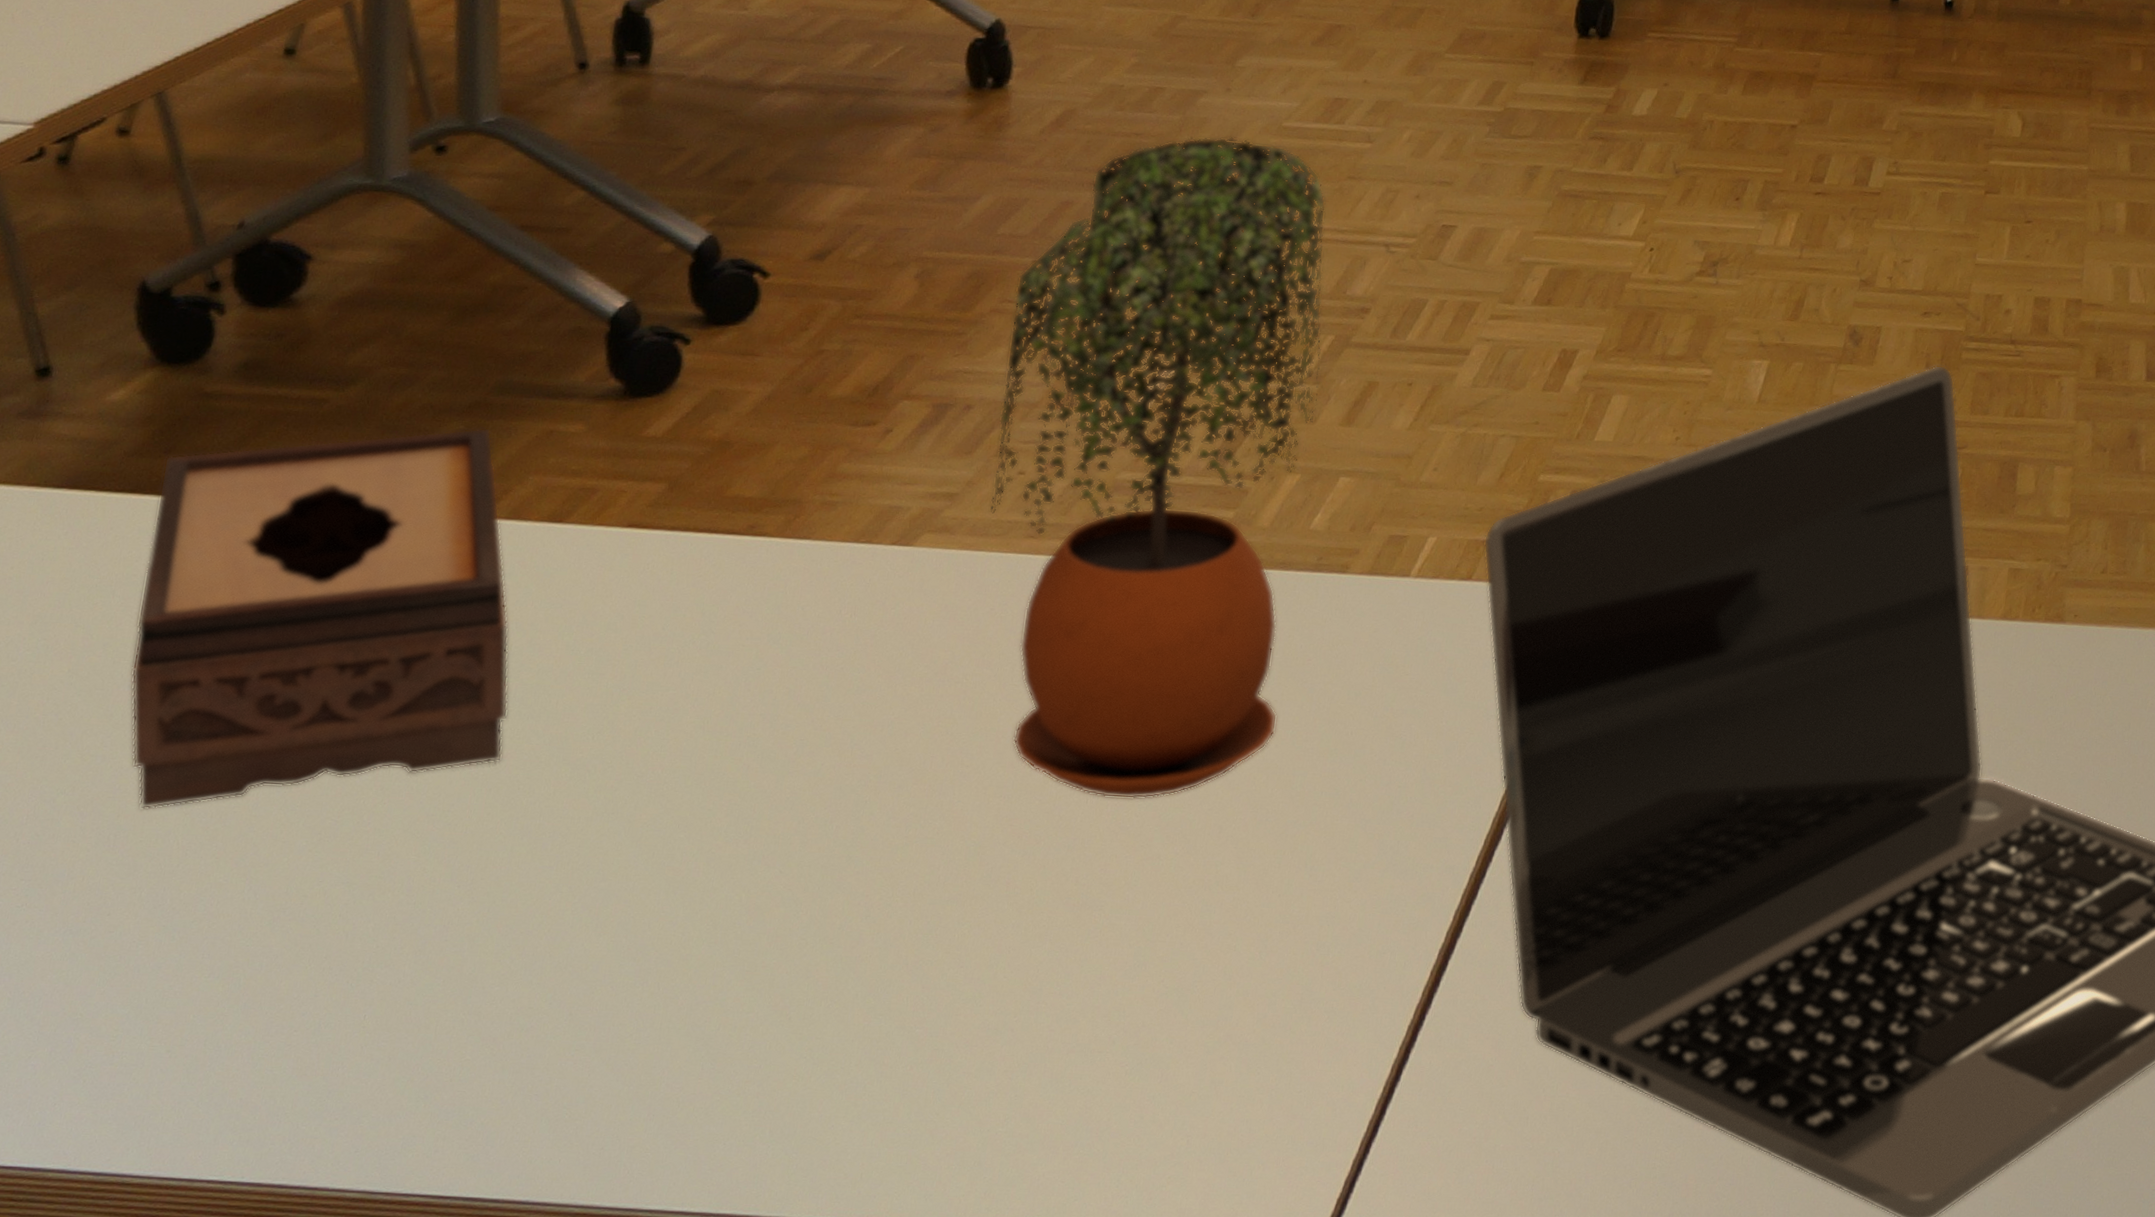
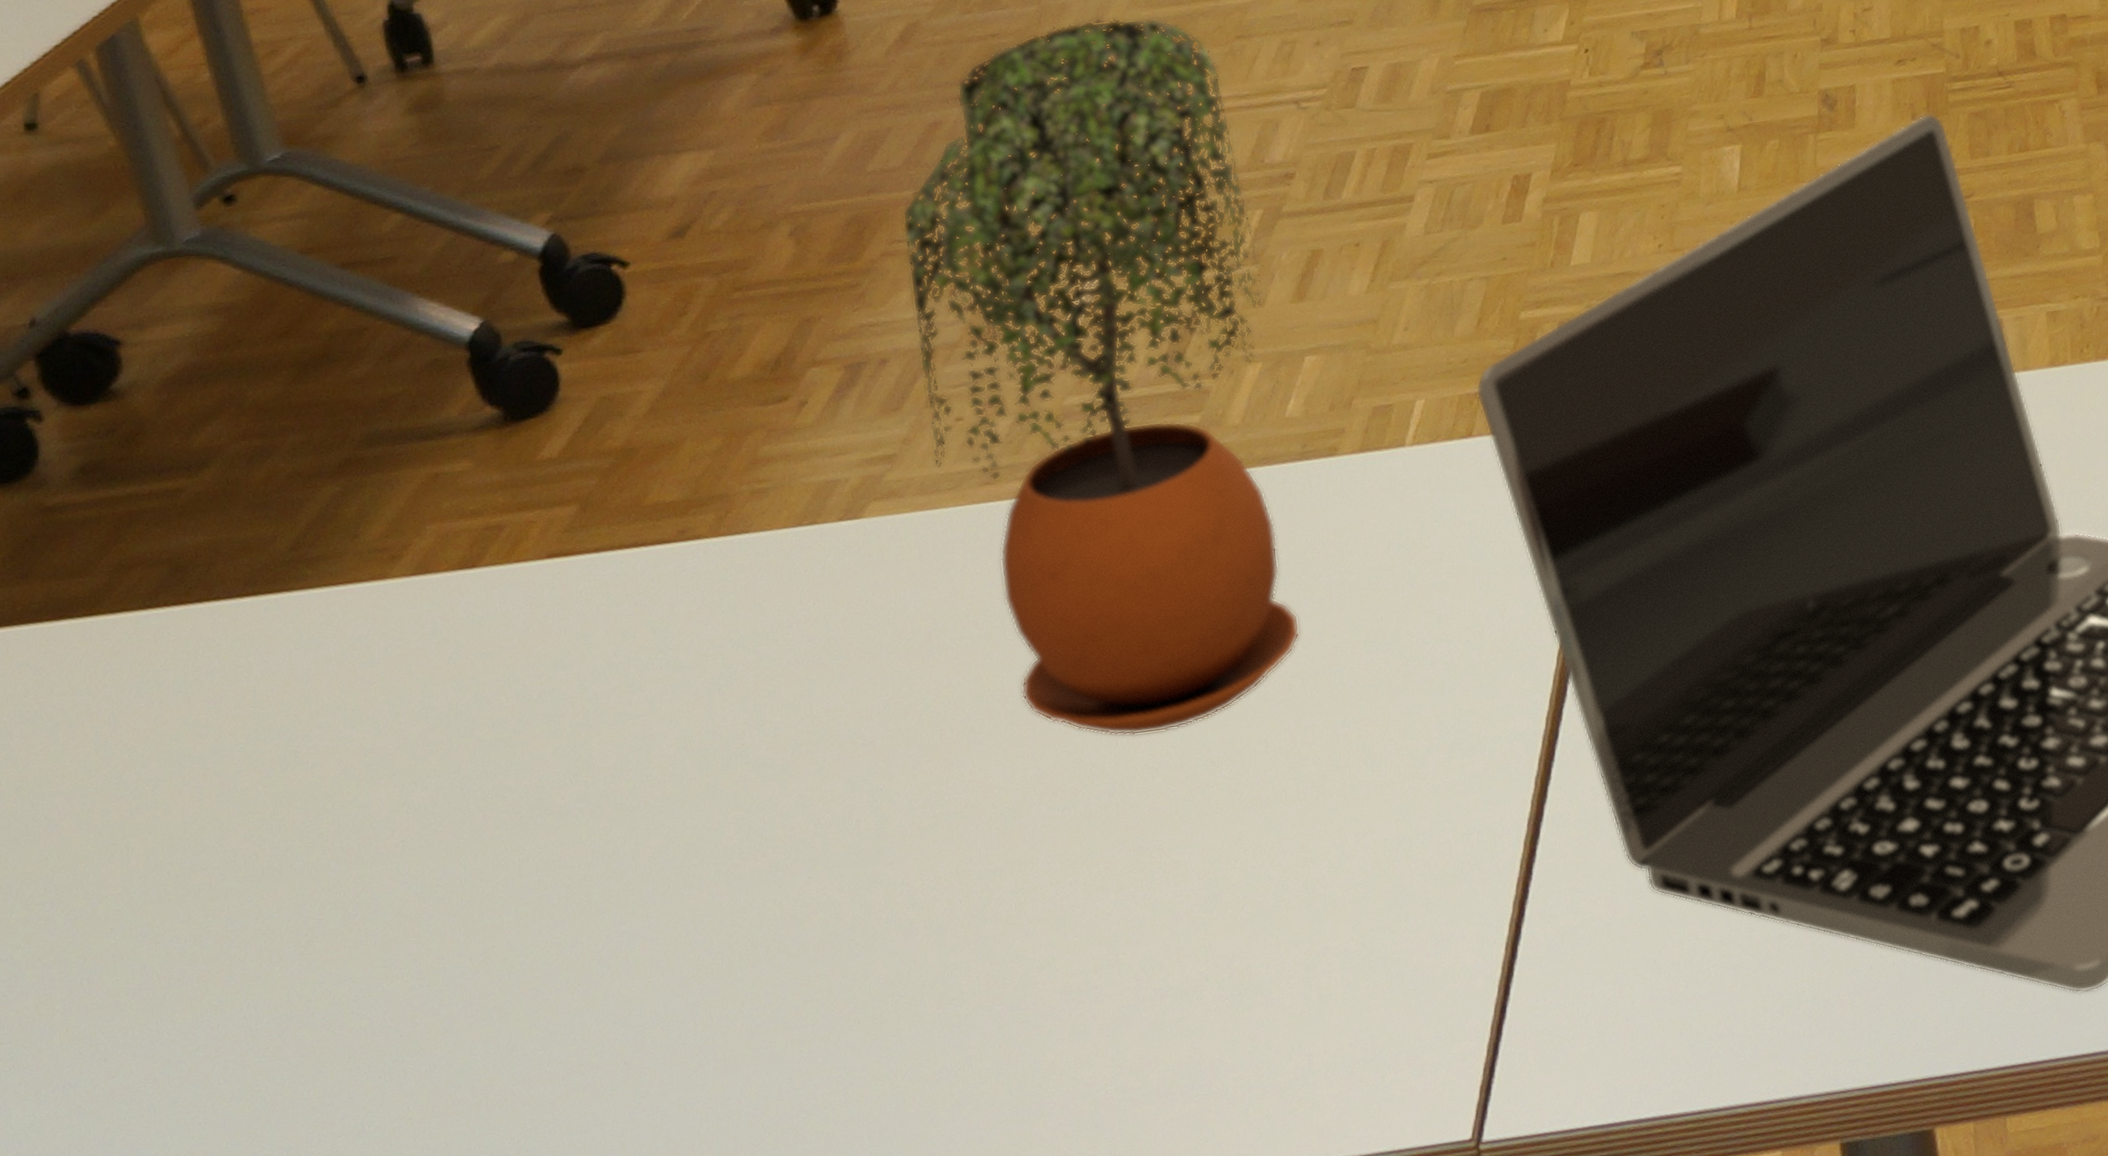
tissue box: present [131,428,509,810] -> none [24,485,480,948]

